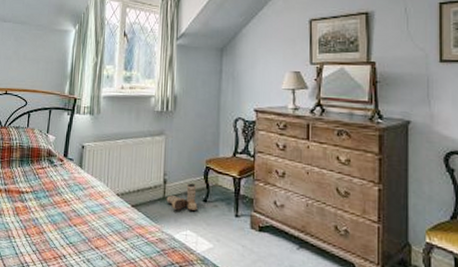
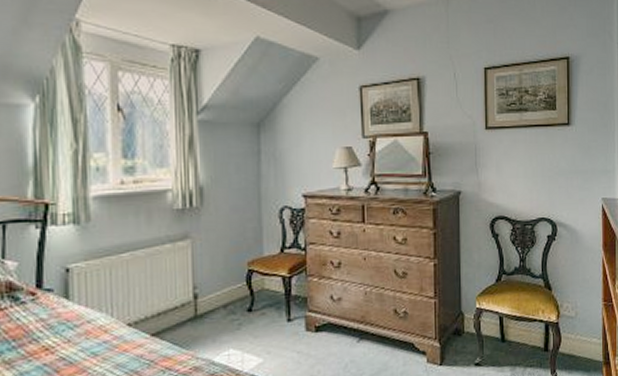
boots: present [166,183,197,211] -> none [199,292,241,328]

